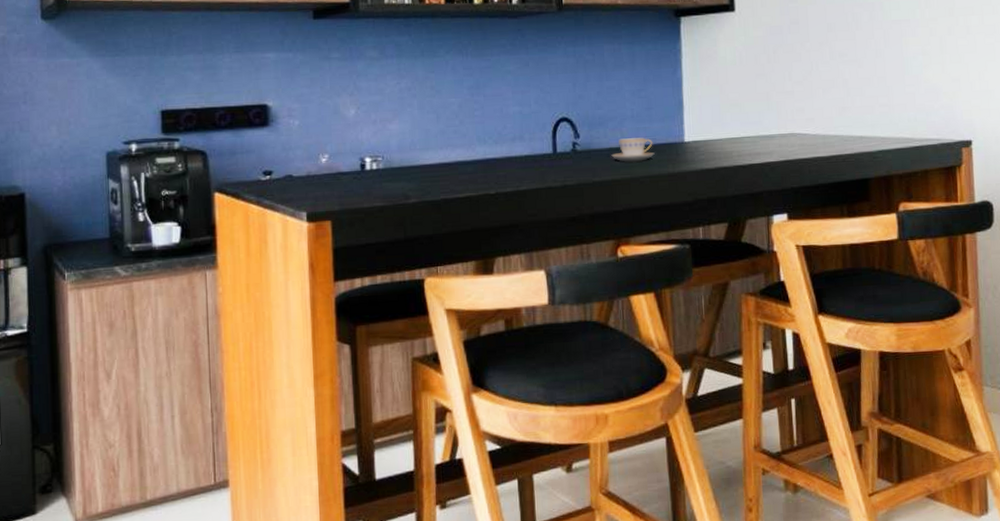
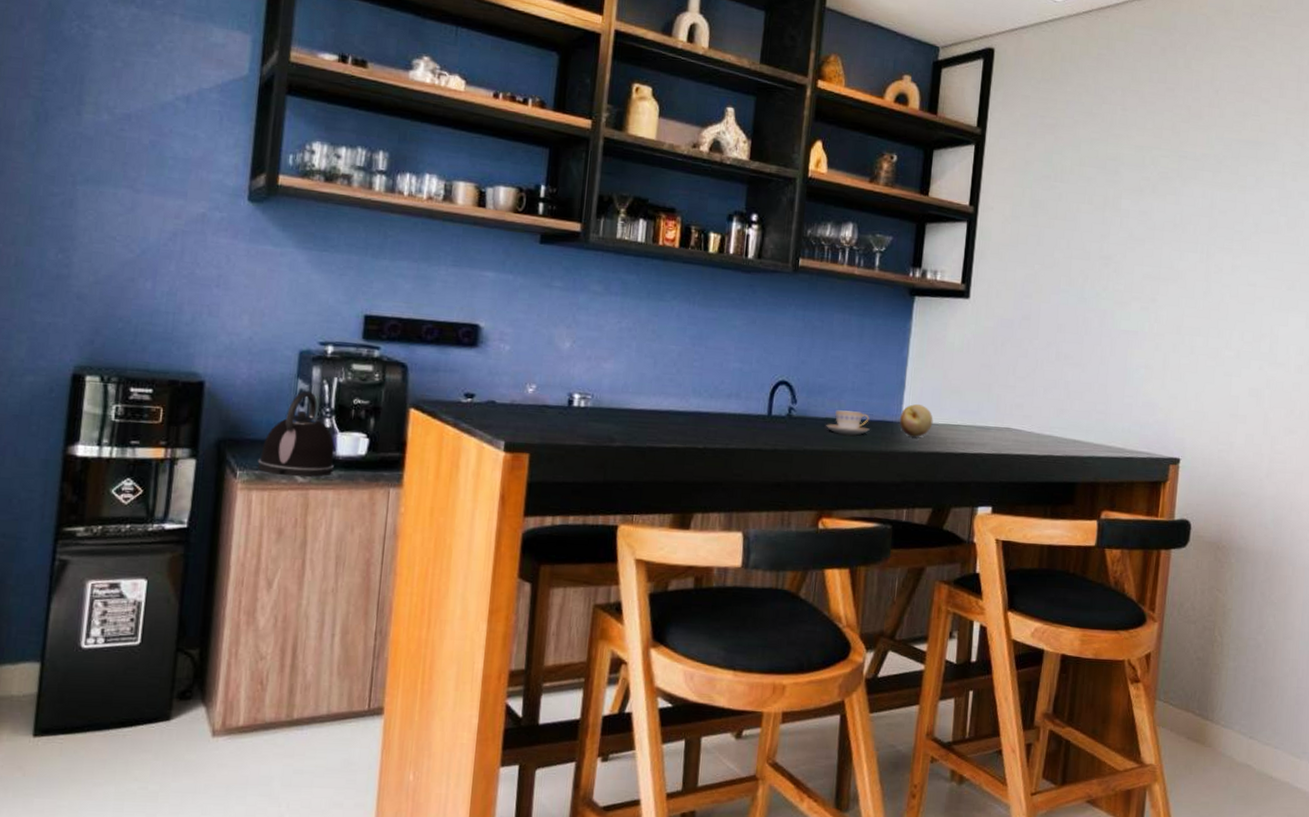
kettle: none [82,188,152,272] -> present [257,390,334,478]
fruit: none [682,122,717,156] -> present [899,404,933,438]

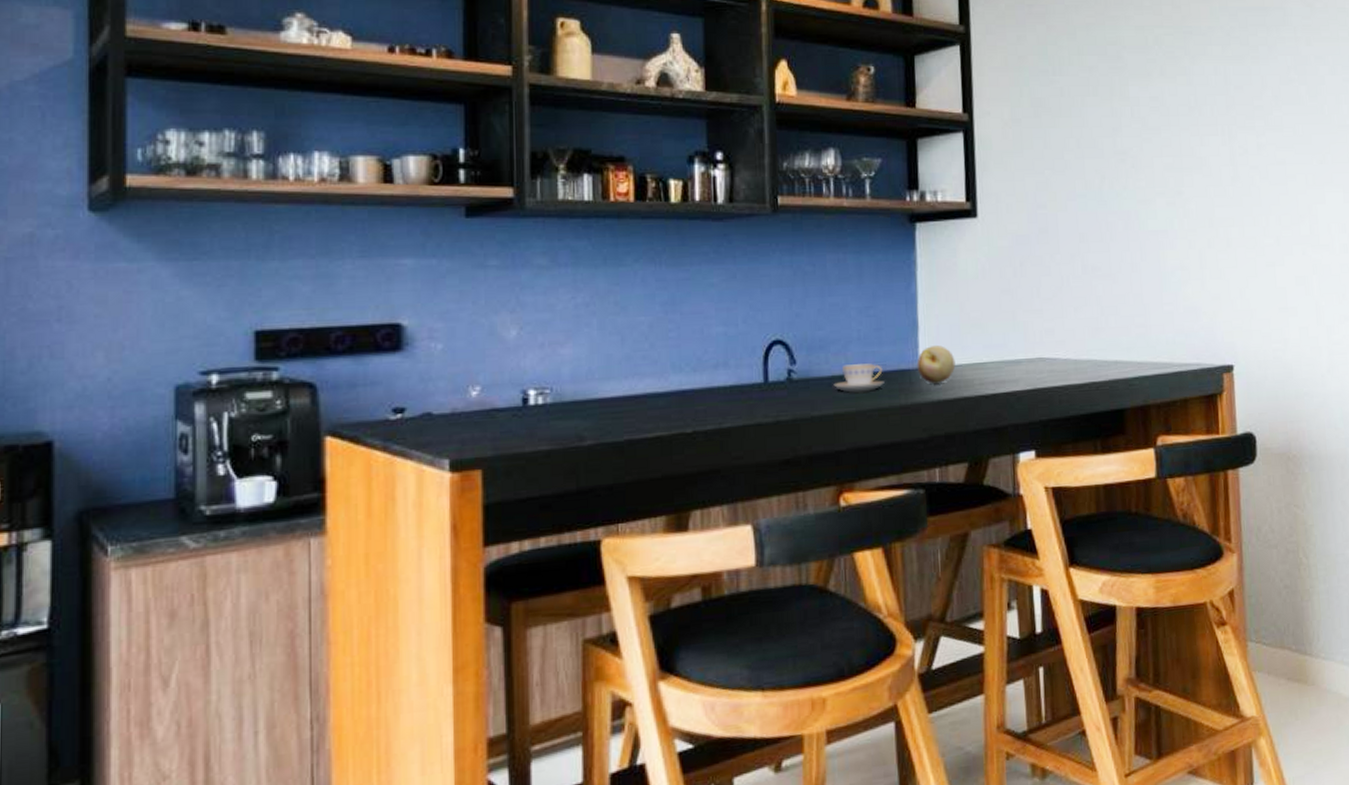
kettle: present [257,390,334,478] -> none [134,433,235,544]

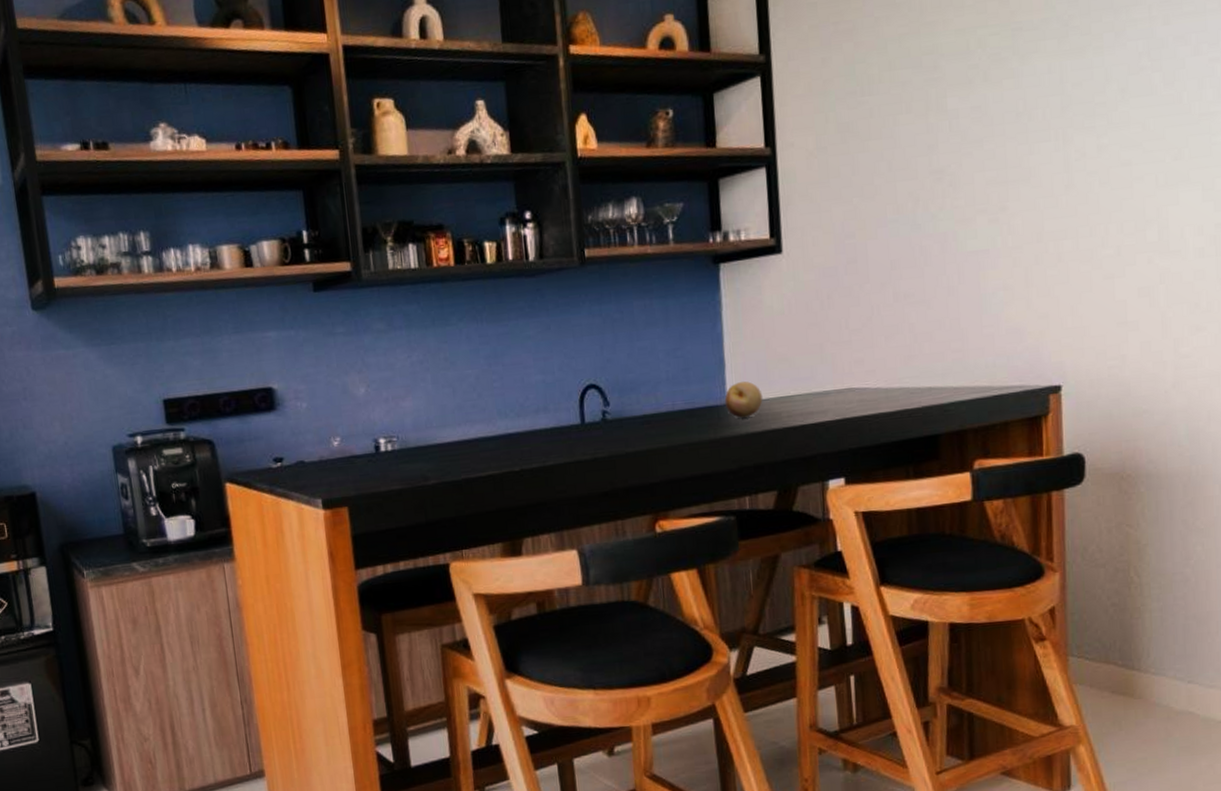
teacup: present [833,363,885,394] -> none [645,402,694,431]

